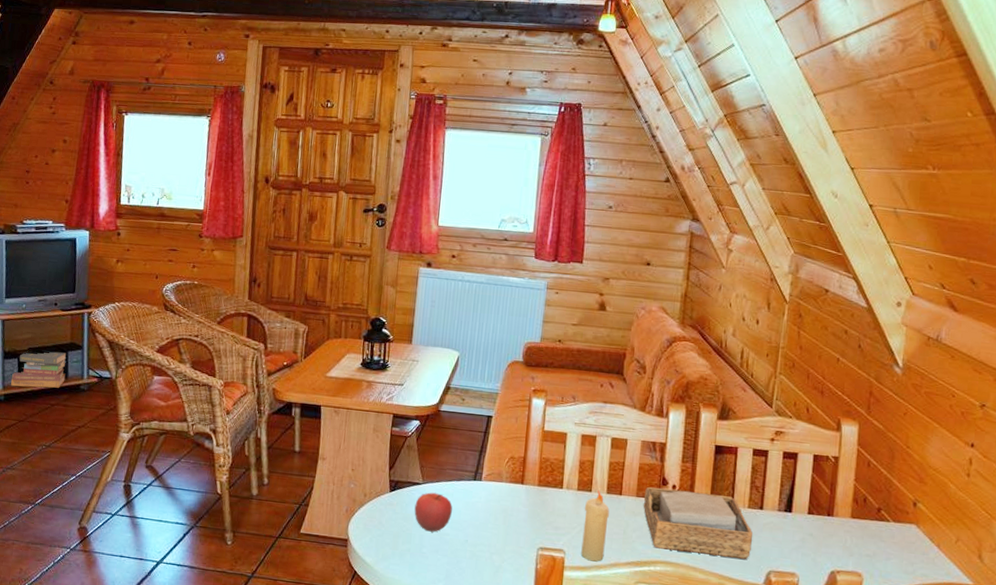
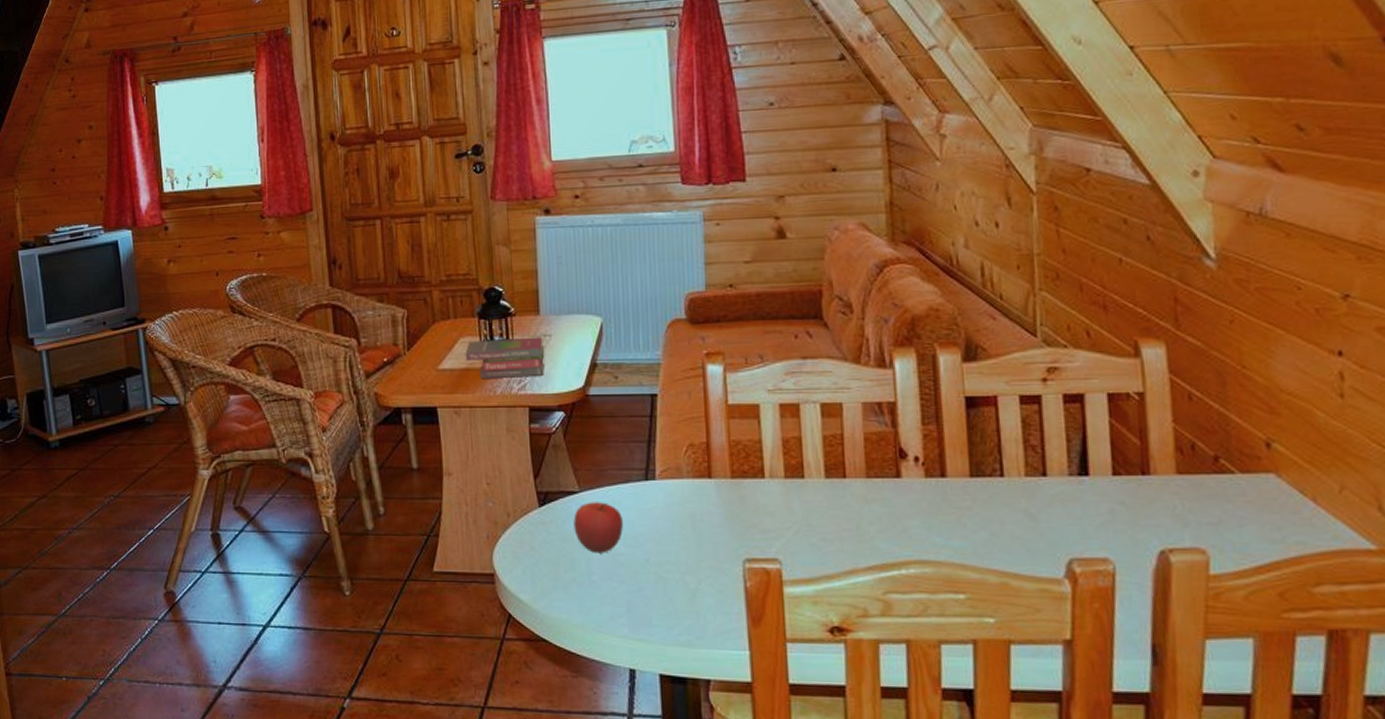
books: present [10,350,66,388] -> none [64,380,127,429]
books: none [349,358,412,391] -> present [465,337,545,380]
candle: present [581,490,609,562] -> none [797,475,835,571]
napkin holder: present [643,486,753,560] -> none [877,462,1040,548]

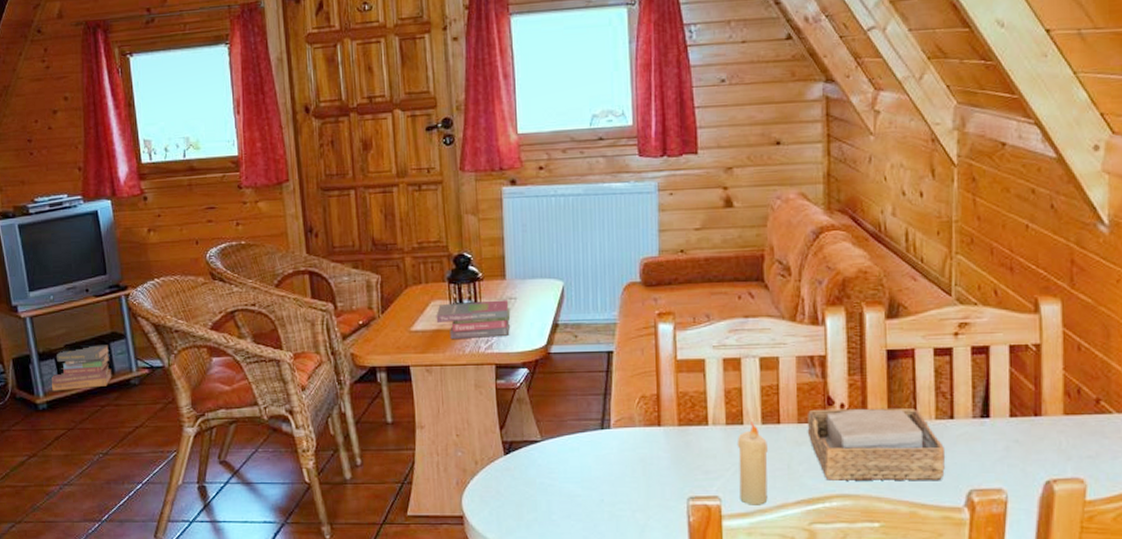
books: none [64,380,127,429] -> present [51,345,112,392]
fruit: present [573,502,623,553] -> none [536,449,581,495]
candle: none [797,475,835,571] -> present [737,421,768,505]
napkin holder: none [877,462,1040,548] -> present [807,407,946,482]

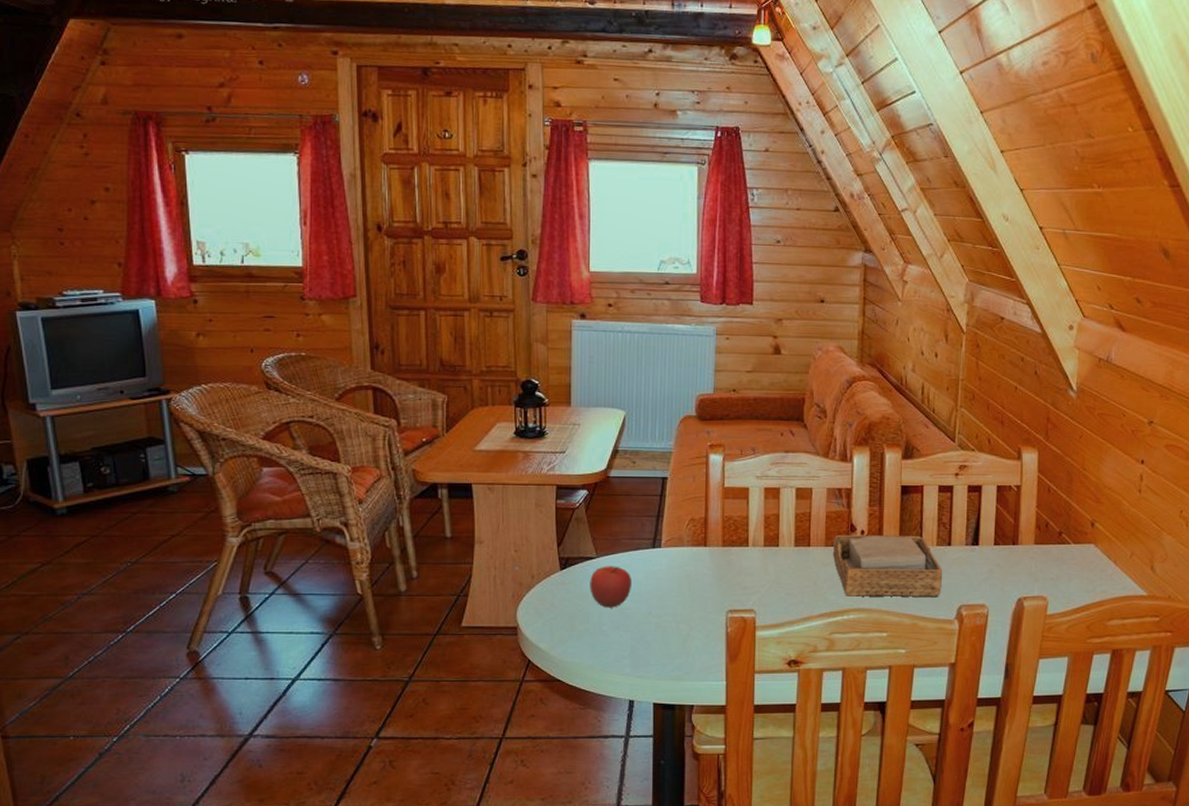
books: present [51,345,112,392] -> none [73,449,147,496]
books: present [436,300,511,340] -> none [500,425,574,461]
fruit: none [536,449,581,495] -> present [590,566,632,608]
candle: present [737,421,768,505] -> none [772,544,798,618]

